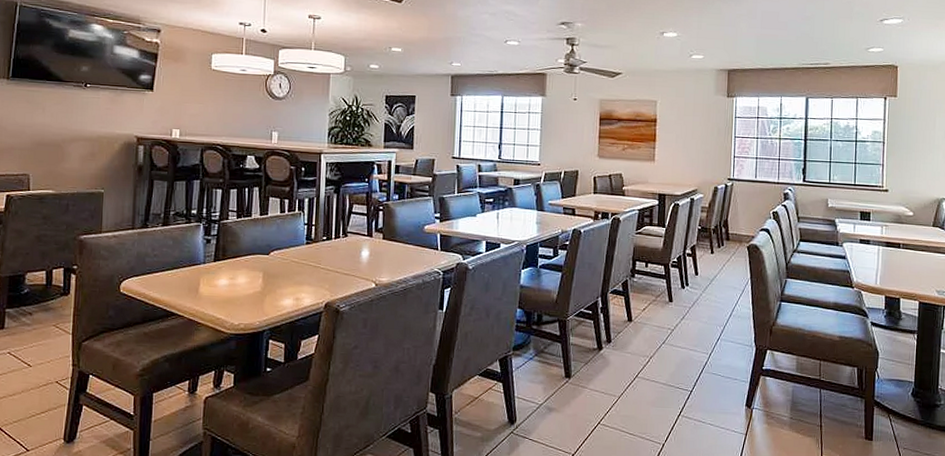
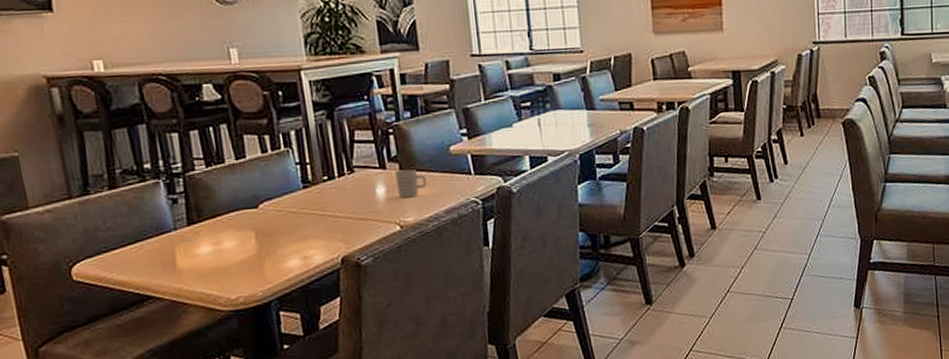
mug: none [378,239,402,262] -> present [395,169,427,198]

